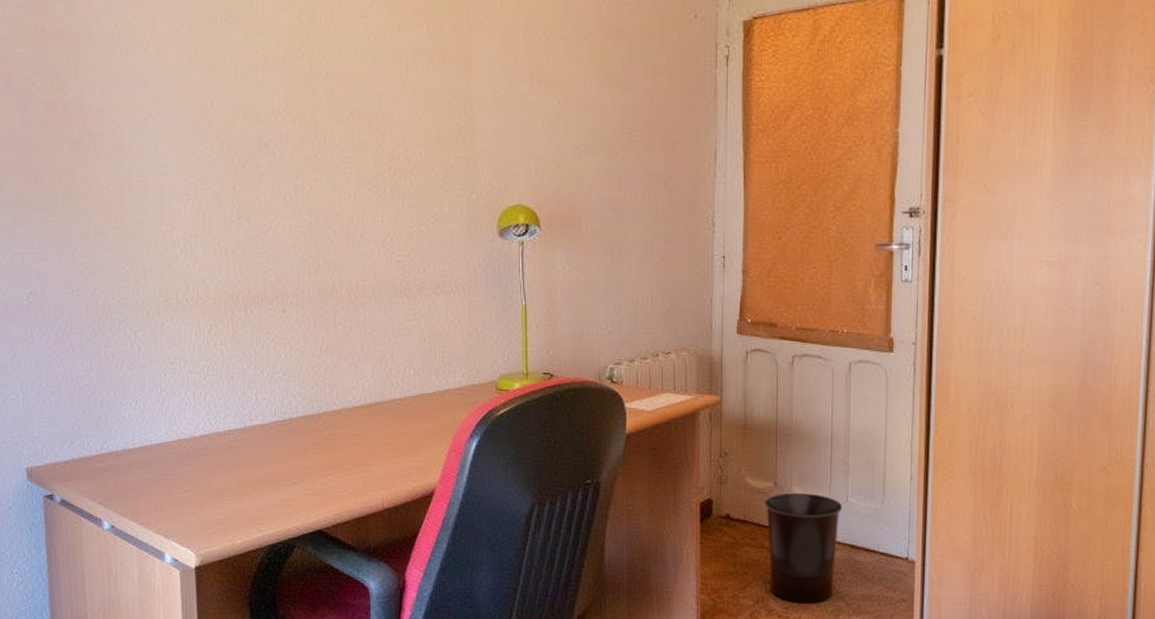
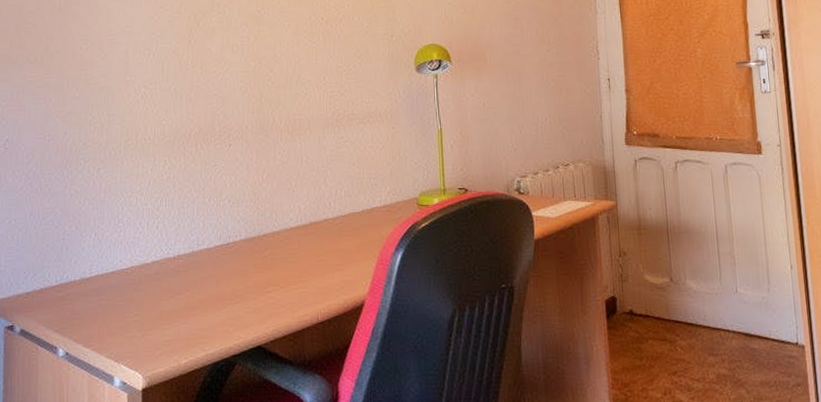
waste bin: present [765,492,843,604] -> none [663,286,734,393]

